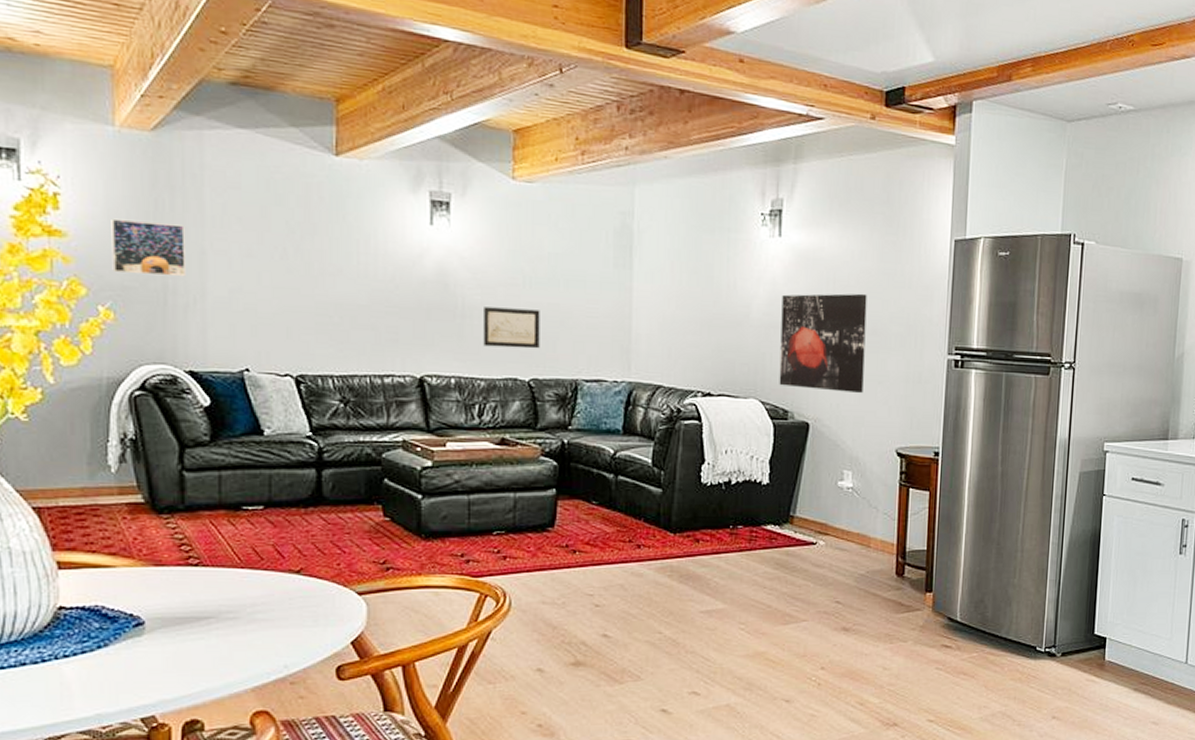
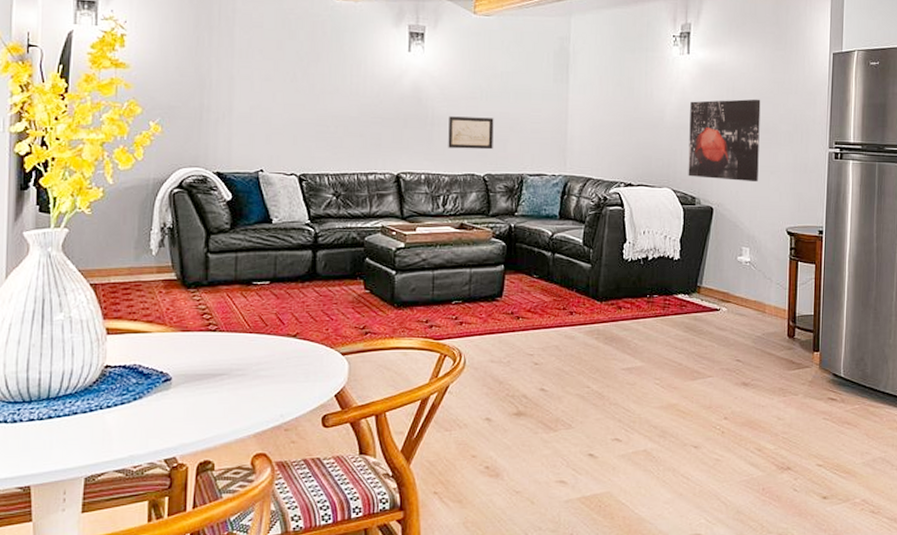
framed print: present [111,218,186,277] -> none [162,53,219,98]

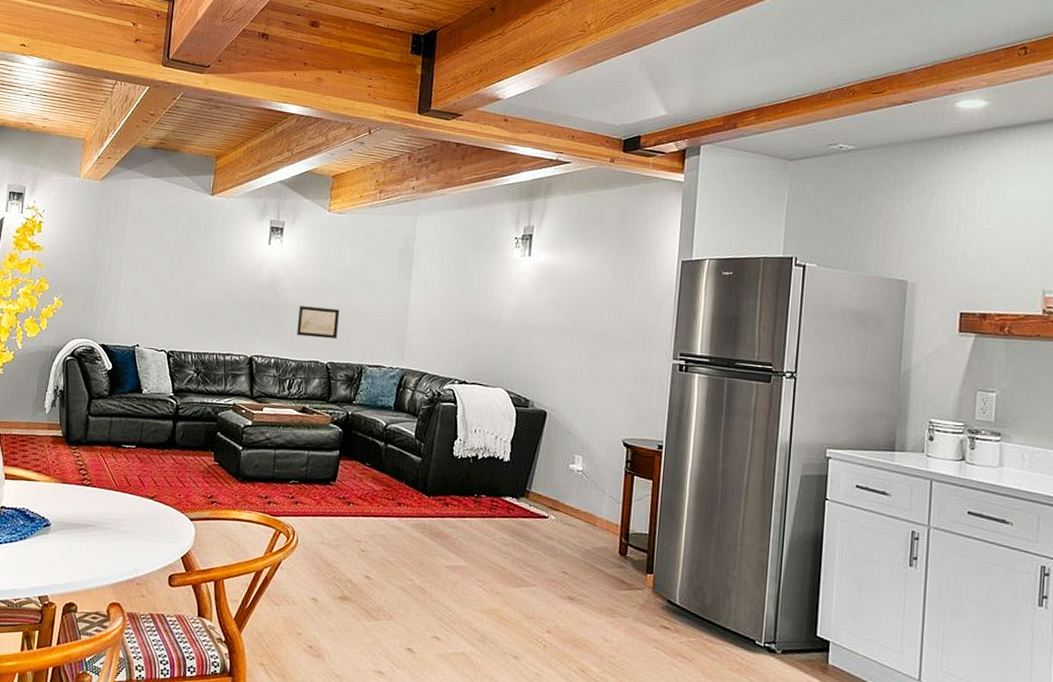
wall art: present [688,99,761,181] -> none [522,303,602,388]

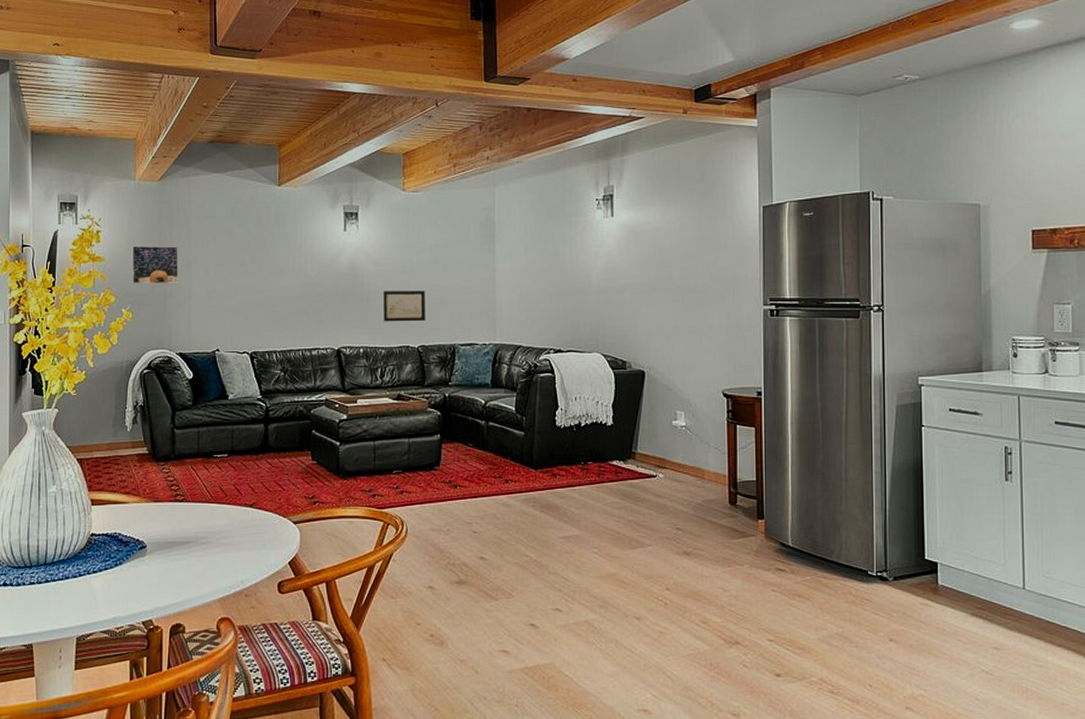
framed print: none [66,238,112,279] -> present [132,245,178,284]

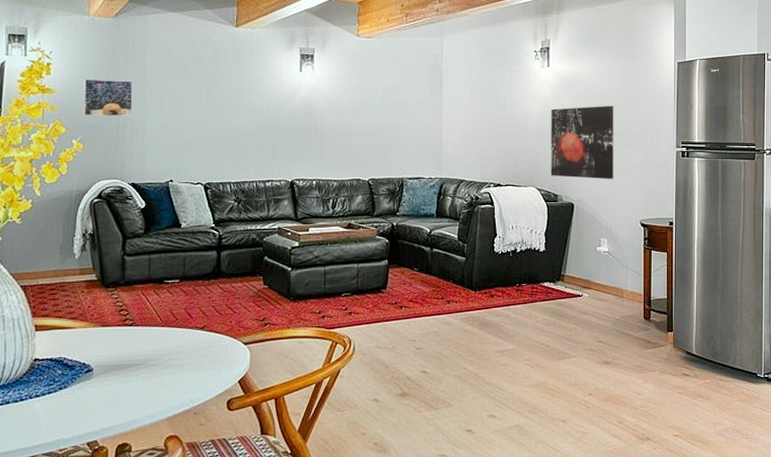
wall art: present [383,290,426,322] -> none [336,128,377,157]
wall art: none [617,258,690,343] -> present [550,105,614,179]

